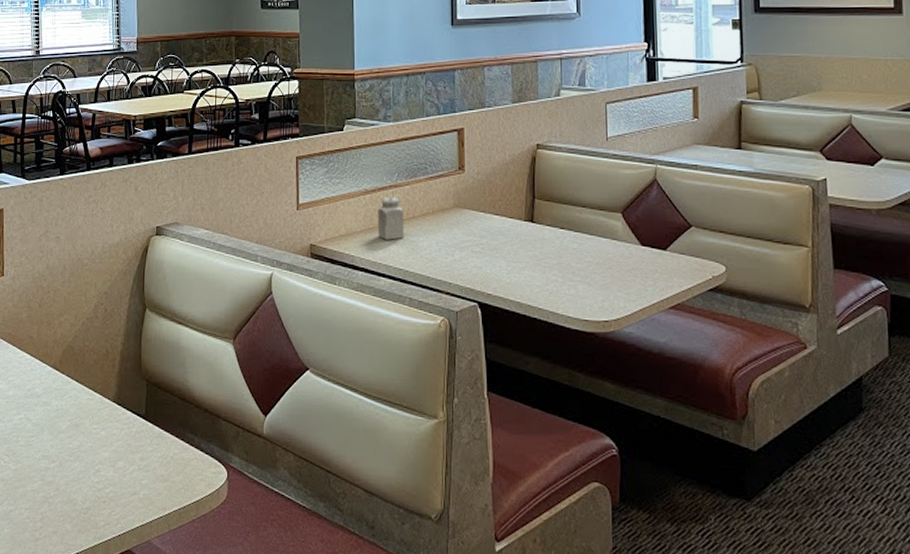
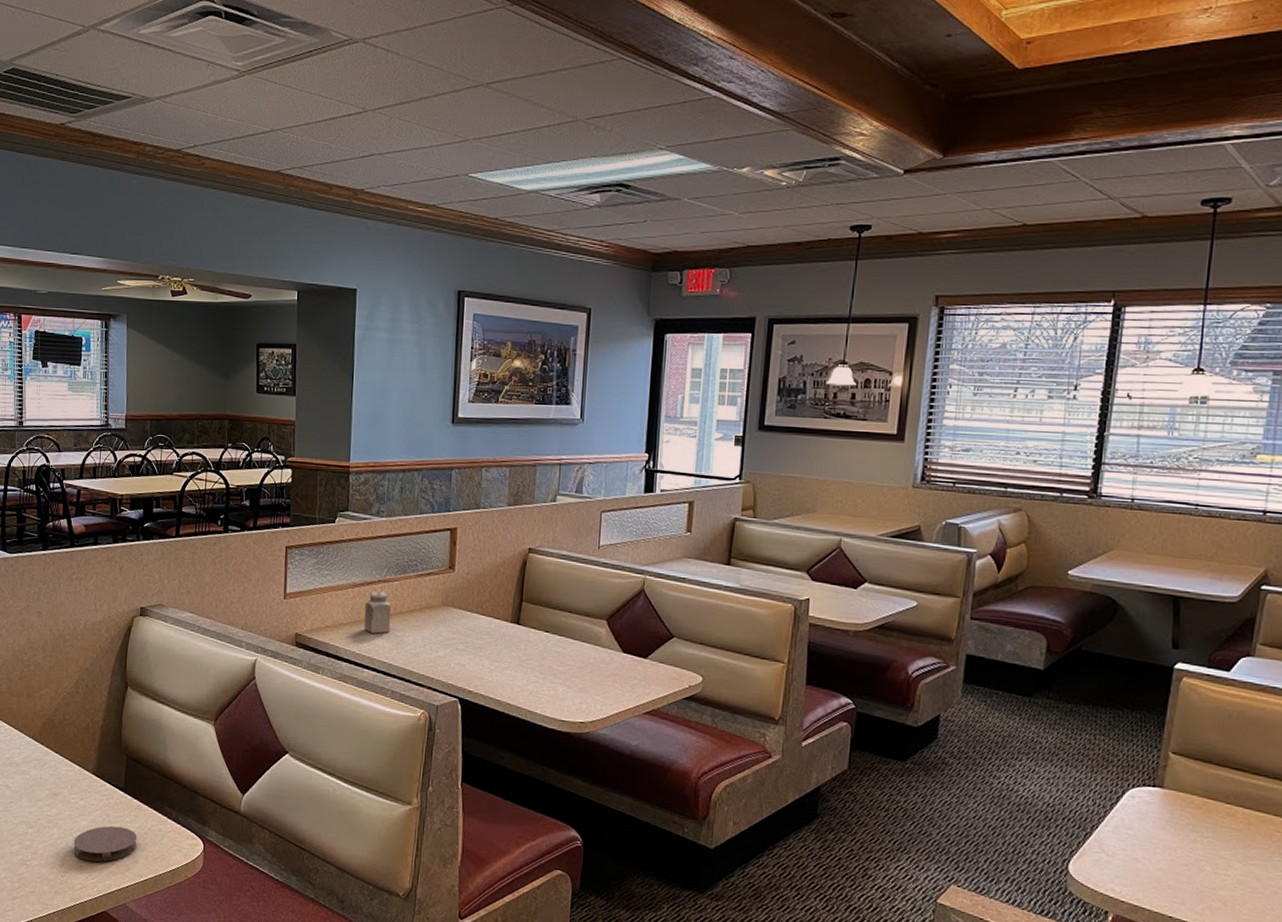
coaster: none [95,456,160,496] -> present [73,825,138,862]

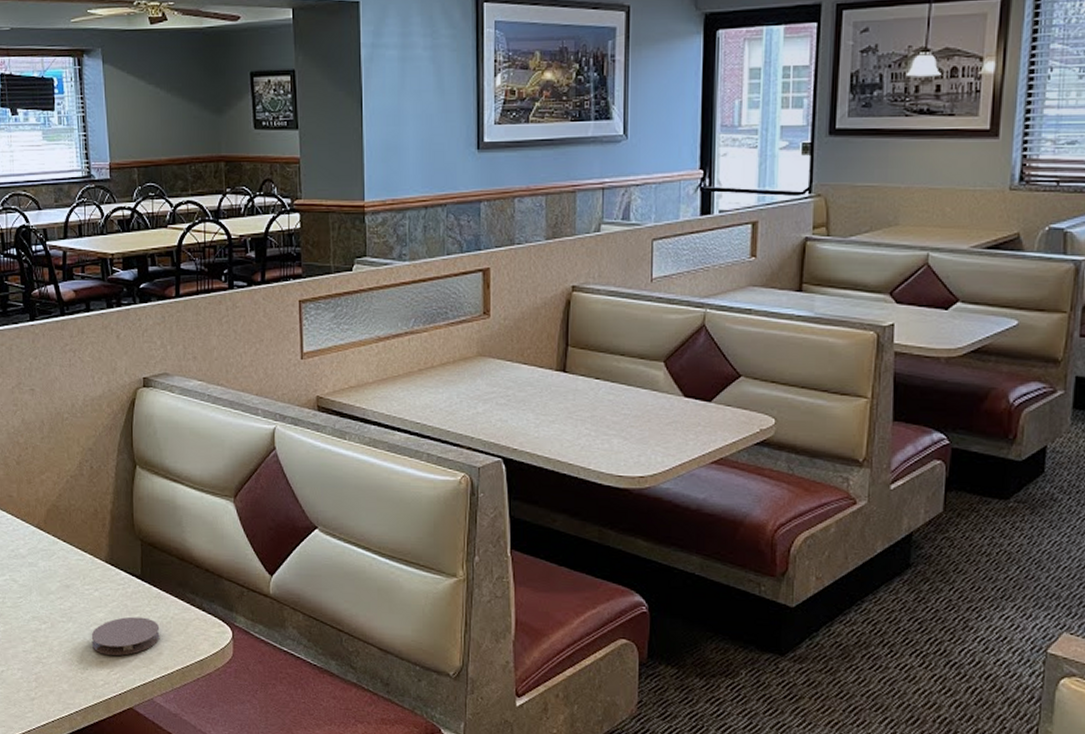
salt shaker: present [364,591,392,634] -> none [391,345,422,392]

